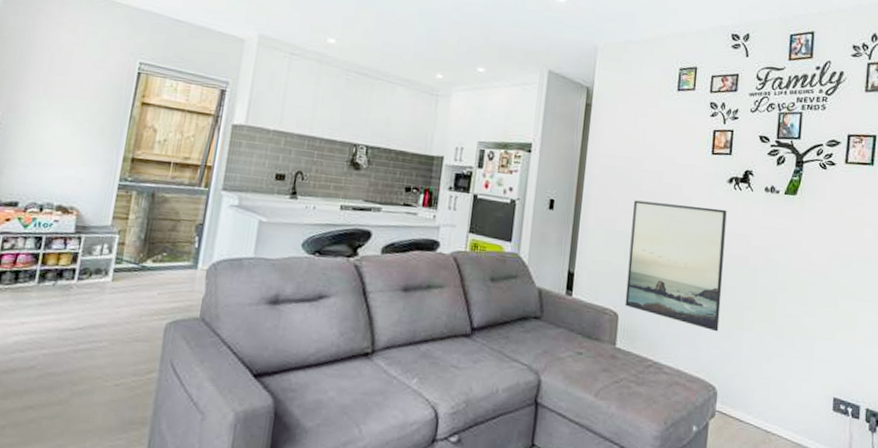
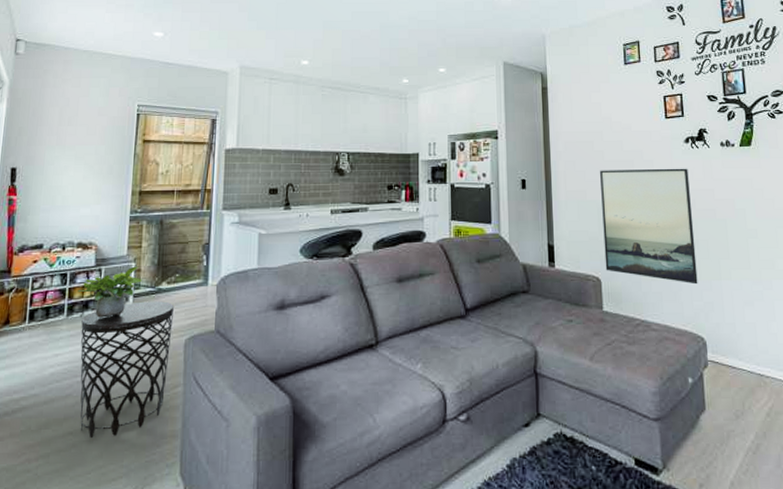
side table: none [41,277,158,416] -> present [80,301,175,438]
potted plant: none [52,238,125,290] -> present [77,266,142,318]

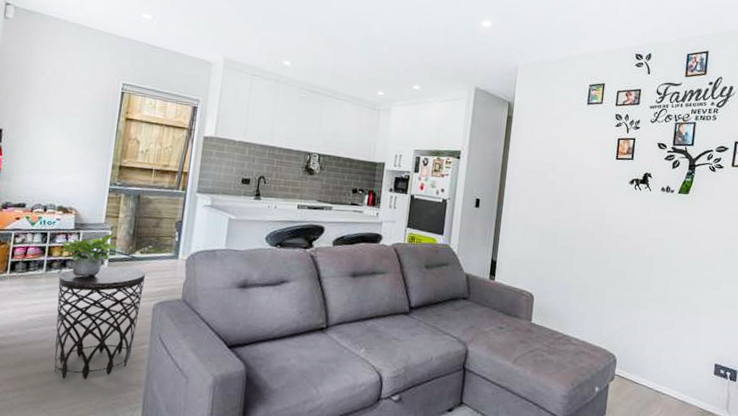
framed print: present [600,168,698,285] -> none [539,199,628,310]

